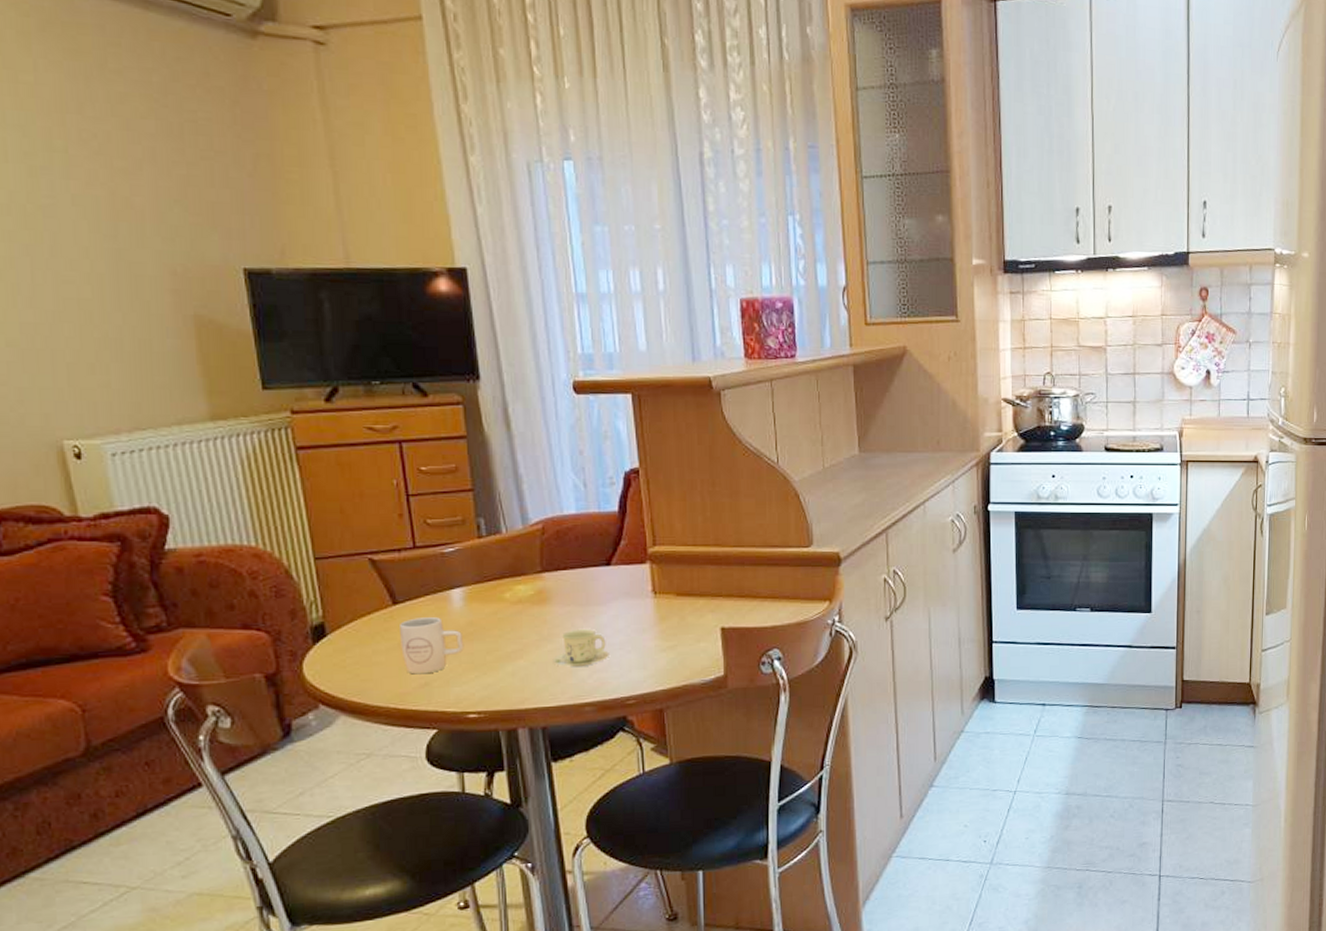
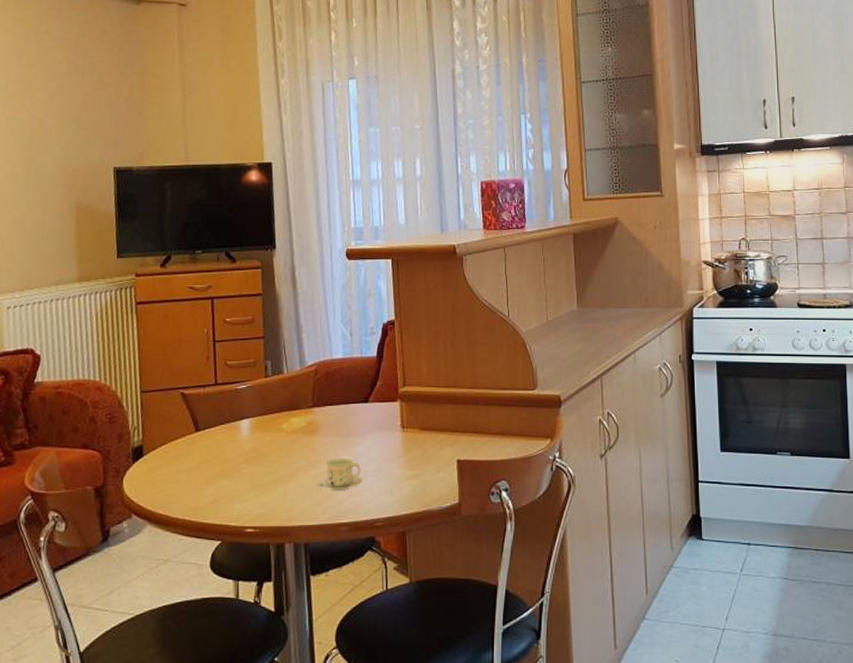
mug: present [400,617,464,675] -> none [198,443,248,492]

